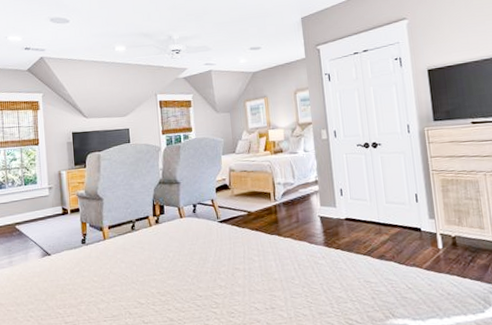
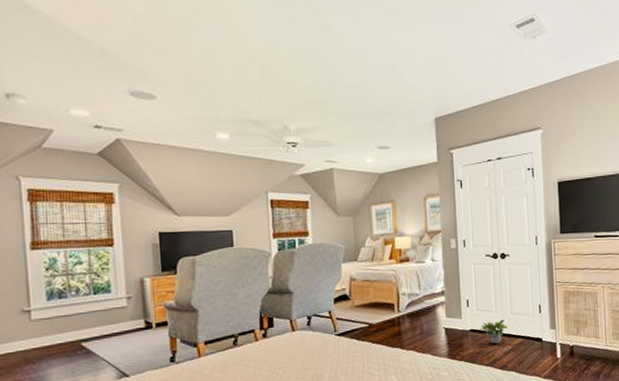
potted plant: none [354,208,384,234] -> present [479,319,508,344]

